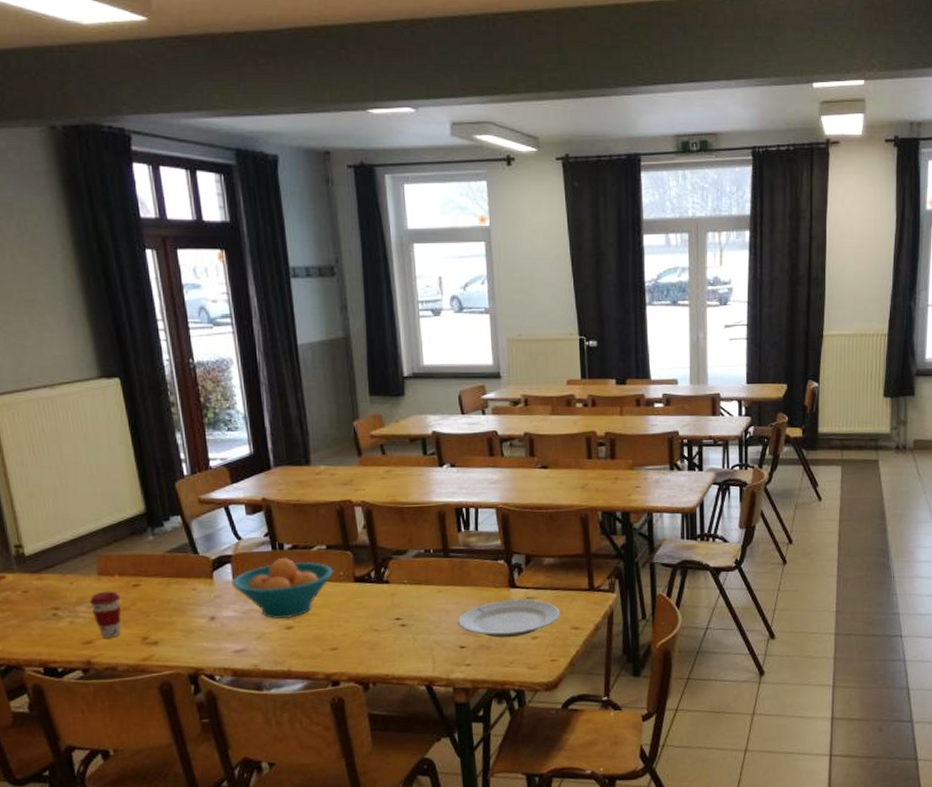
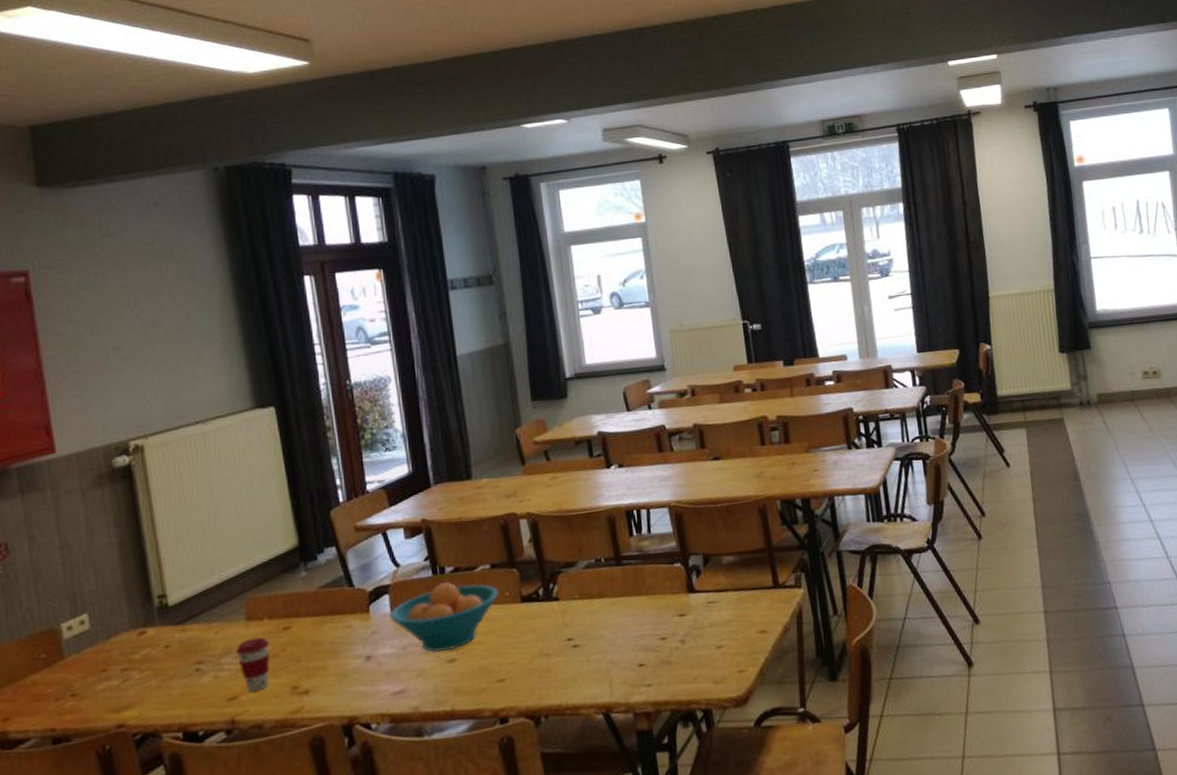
plate: present [457,599,560,638] -> none [634,603,745,651]

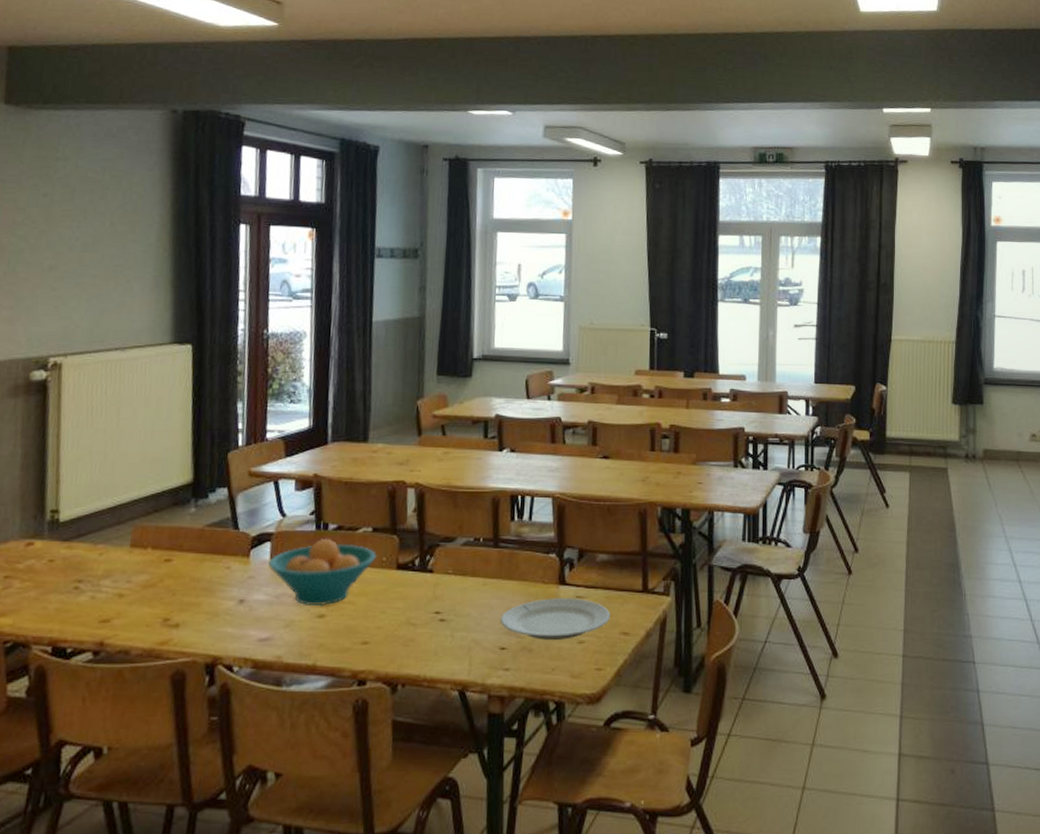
coffee cup: present [235,637,270,692] -> none [115,565,150,617]
plate: none [634,603,745,651] -> present [500,598,610,640]

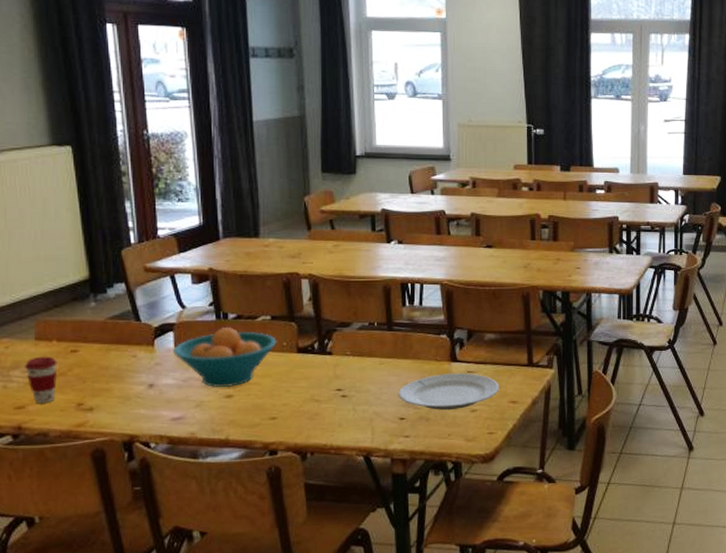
coffee cup: none [115,565,150,617] -> present [24,356,58,403]

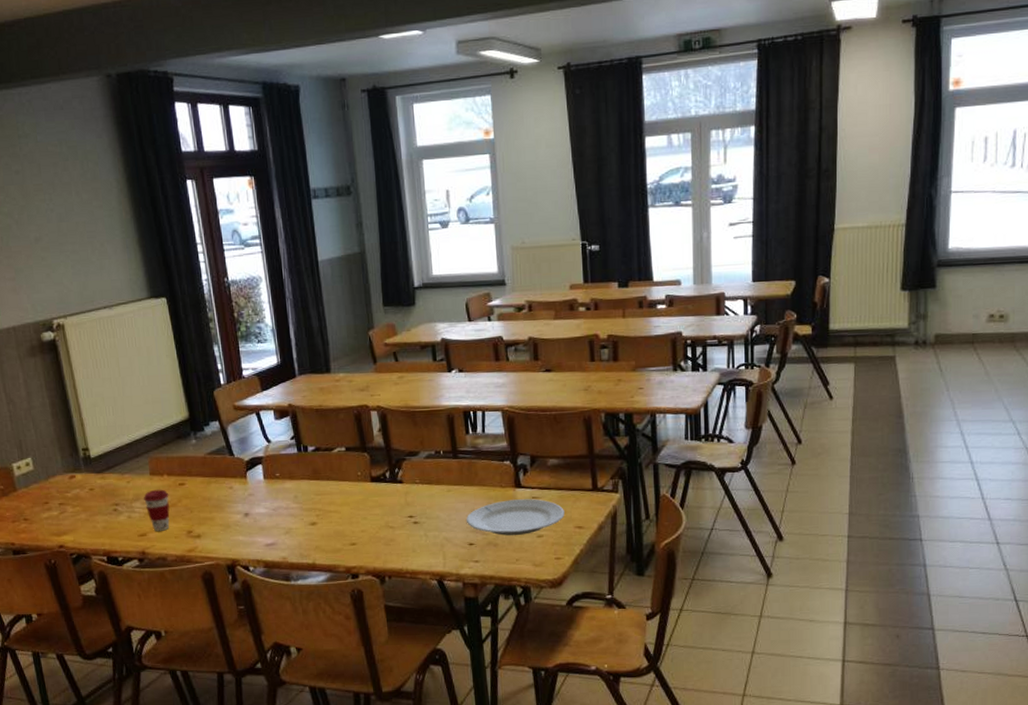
fruit bowl: present [173,327,277,388] -> none [263,459,352,516]

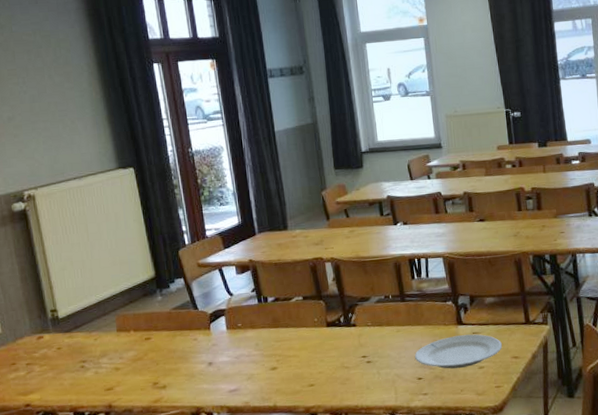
coffee cup: present [143,489,170,531] -> none [110,344,136,385]

